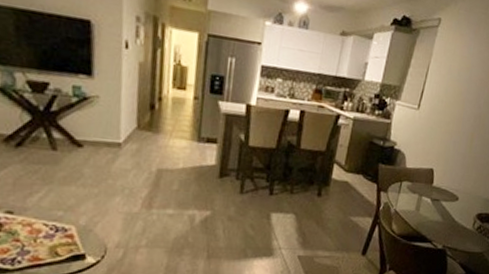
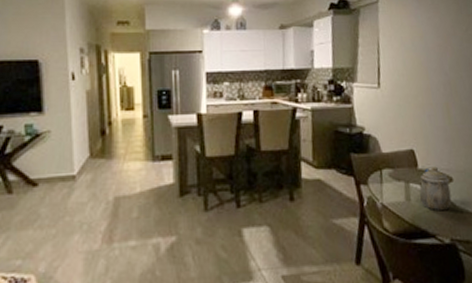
teapot: none [427,186,456,222] -> present [419,166,452,210]

